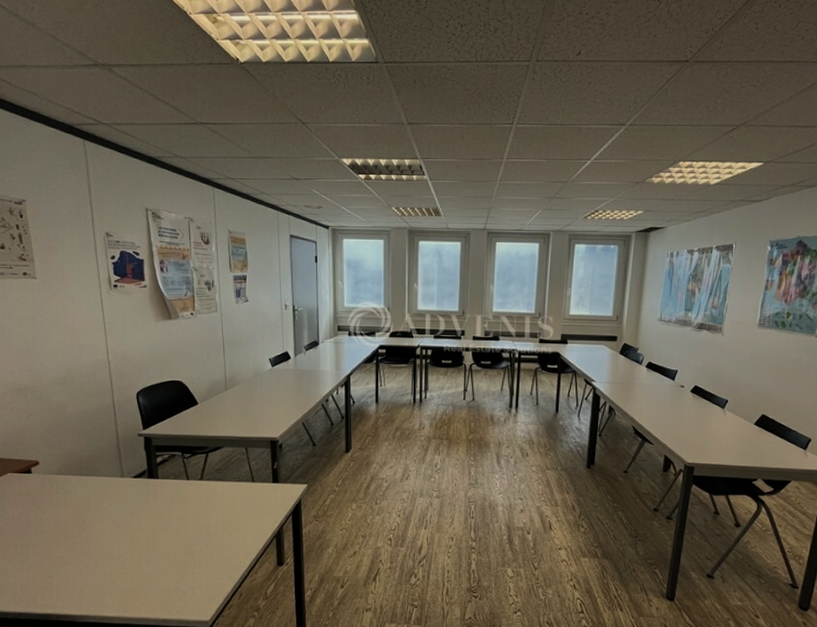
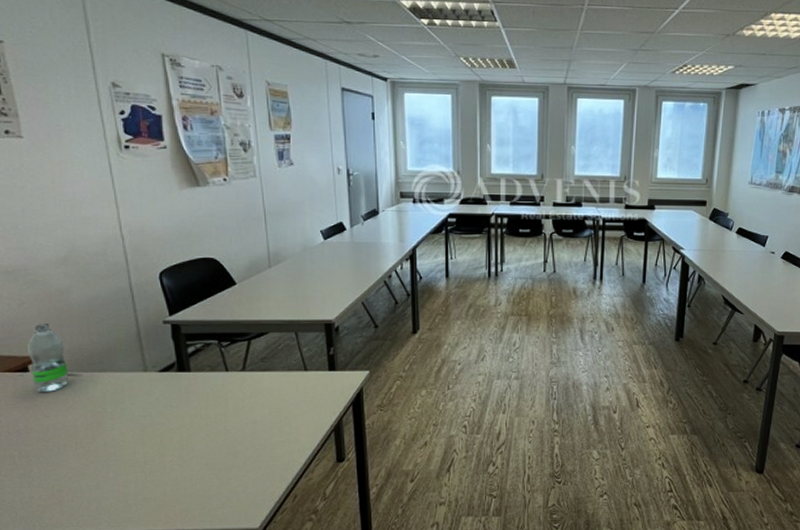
bottle: none [32,433,61,492] -> present [28,324,68,393]

